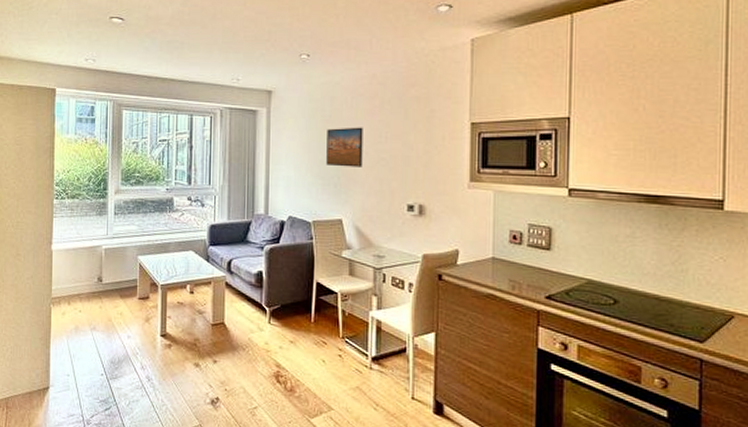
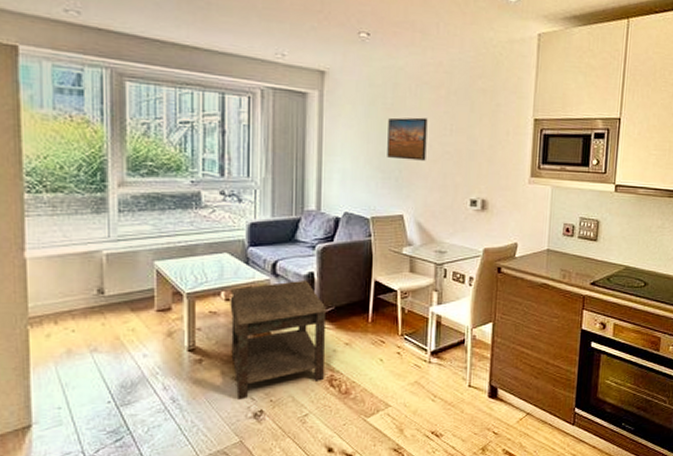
side table: none [193,277,274,386] -> present [230,279,327,400]

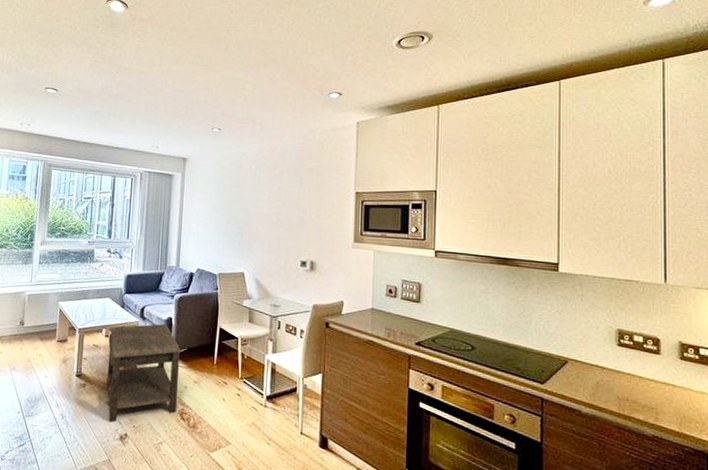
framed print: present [387,117,428,161] -> none [232,192,265,227]

